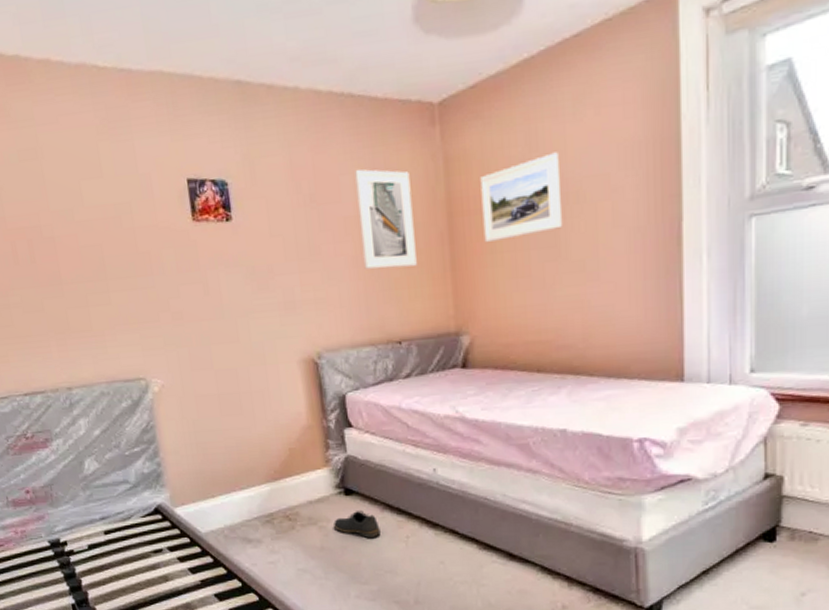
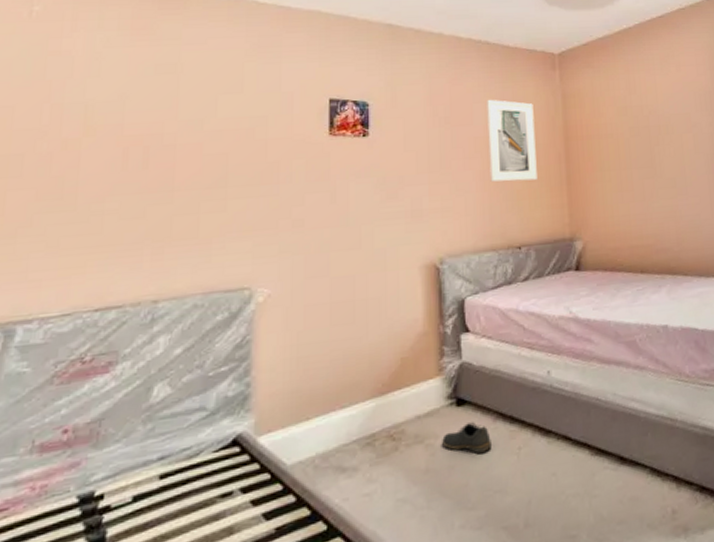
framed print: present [480,152,563,243] -> none [591,95,657,163]

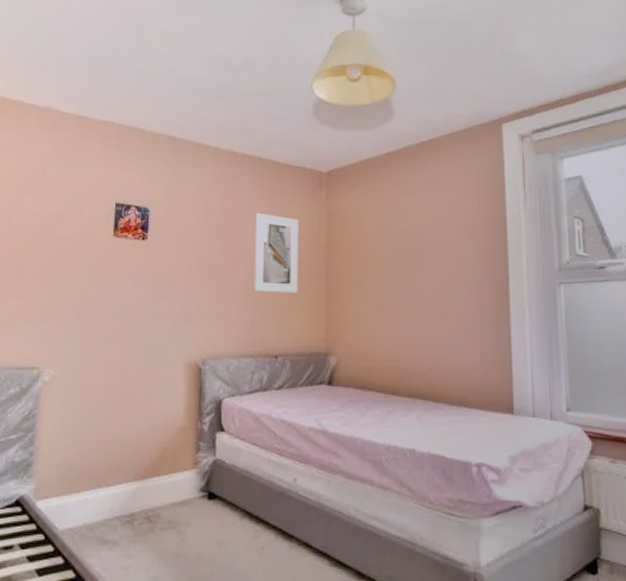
shoe: present [442,422,492,454] -> none [193,517,237,546]

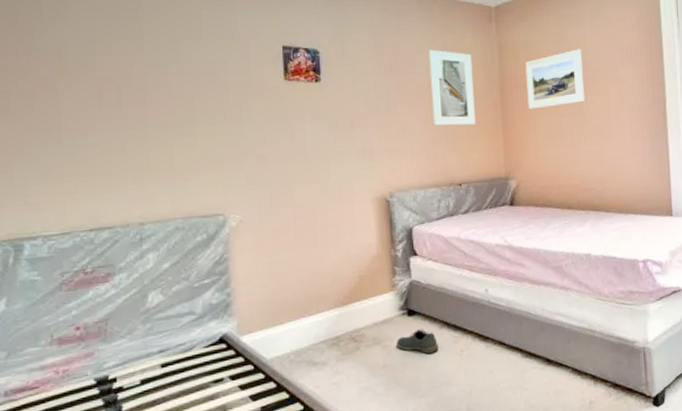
shoe: none [193,517,237,546] -> present [396,329,438,354]
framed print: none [354,219,418,282] -> present [525,49,586,110]

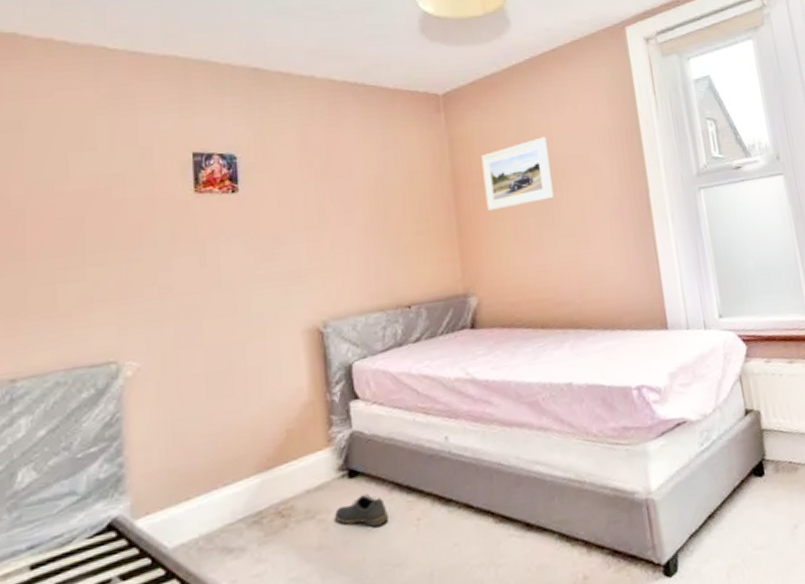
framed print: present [428,49,476,126] -> none [366,146,425,237]

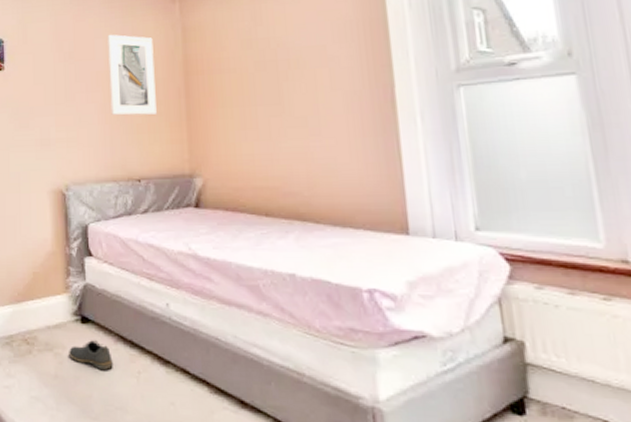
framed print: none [366,146,425,237] -> present [108,34,157,116]
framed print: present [481,137,555,212] -> none [213,26,286,98]

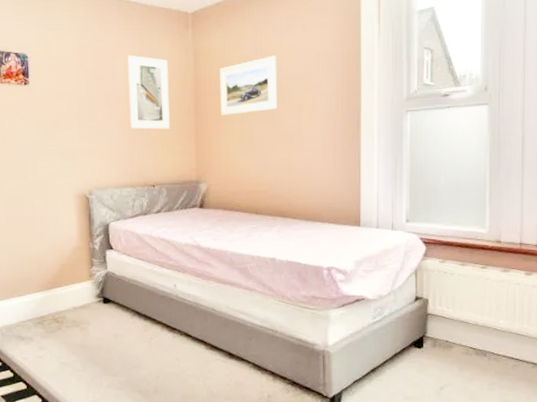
shoe: present [69,340,113,370] -> none [93,316,130,338]
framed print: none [213,26,286,98] -> present [220,55,278,116]

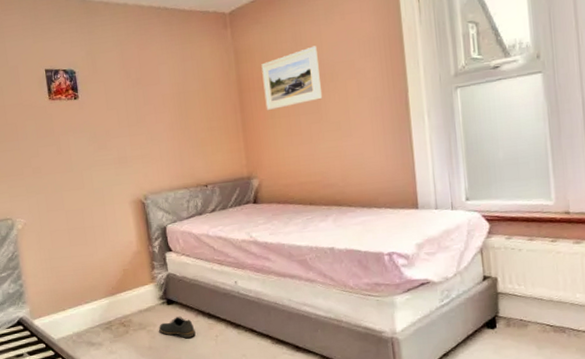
shoe: none [93,316,130,338] -> present [159,316,196,338]
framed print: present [127,54,170,130] -> none [170,60,217,132]

